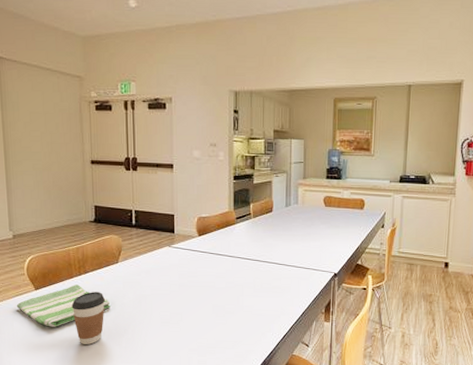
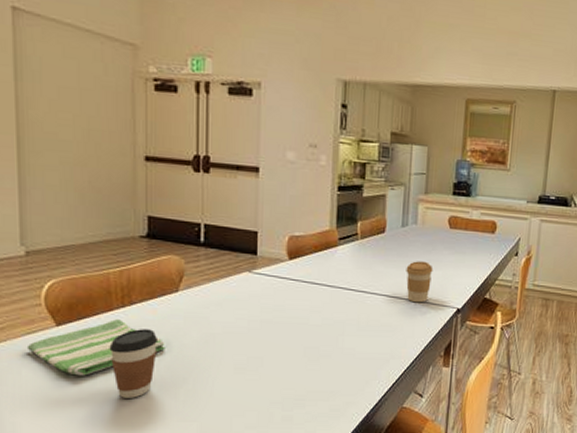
coffee cup: none [290,234,313,269] -> present [406,261,434,303]

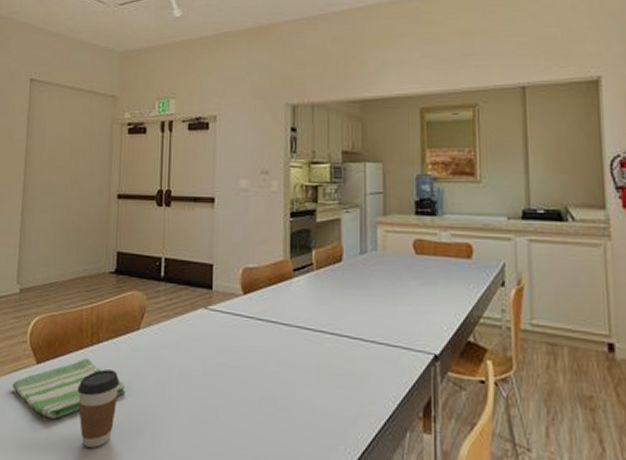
coffee cup: present [406,261,434,303] -> none [368,294,401,347]

